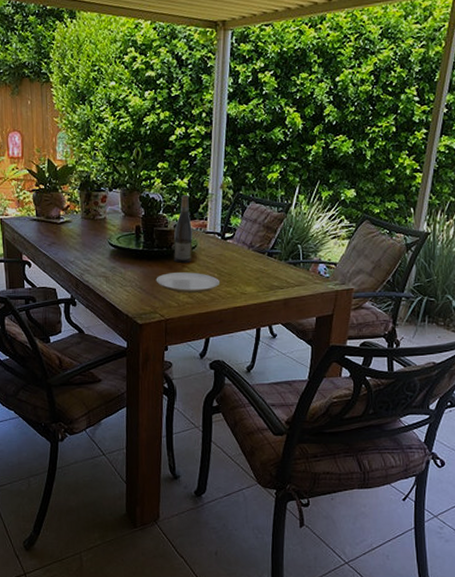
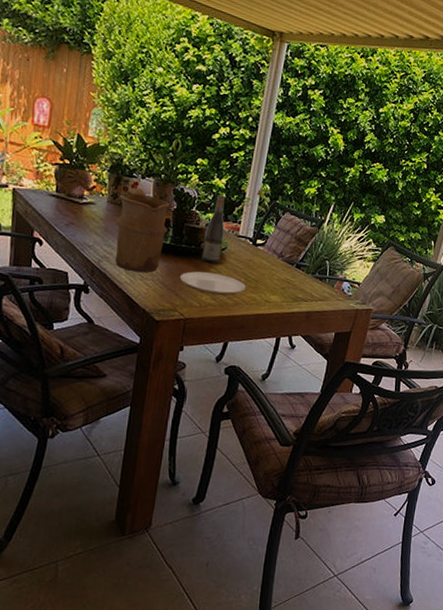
pitcher: none [91,201,140,281] -> present [115,187,169,273]

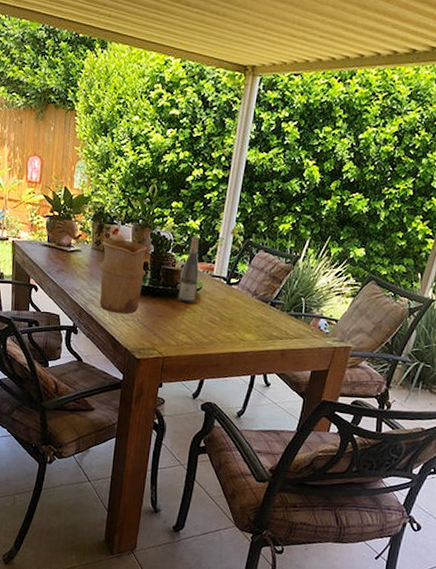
plate: present [179,271,246,296] -> none [157,311,221,334]

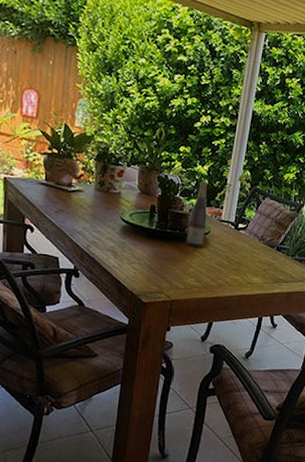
pitcher: present [99,234,147,314] -> none [103,175,154,257]

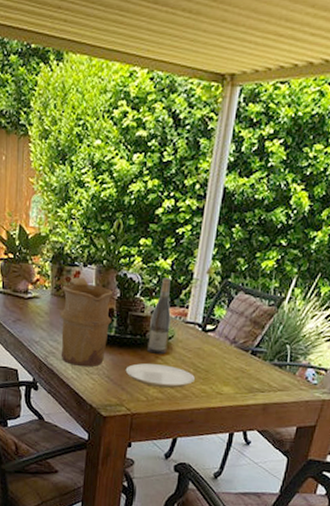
pitcher: none [103,175,154,257] -> present [60,277,113,367]
plate: none [165,255,229,278] -> present [125,363,196,388]

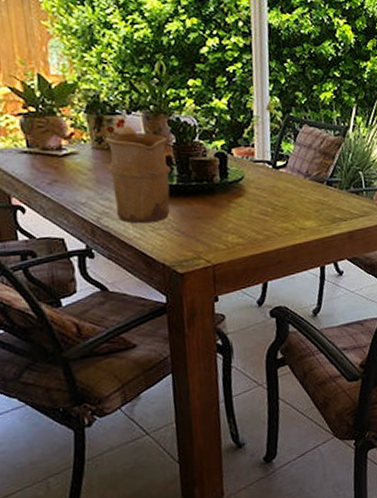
plate: present [125,363,196,388] -> none [196,208,276,233]
wine bottle: present [147,277,172,354] -> none [215,118,240,198]

